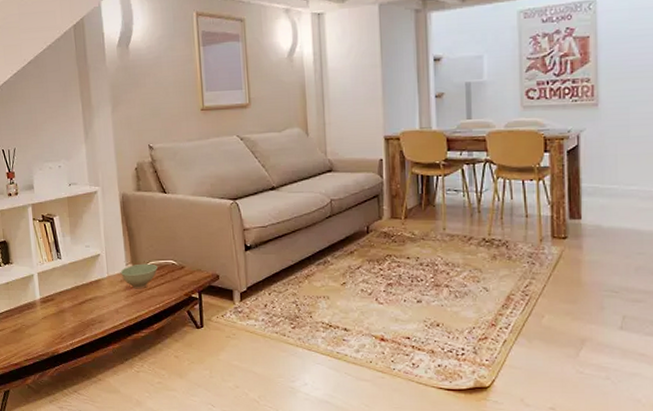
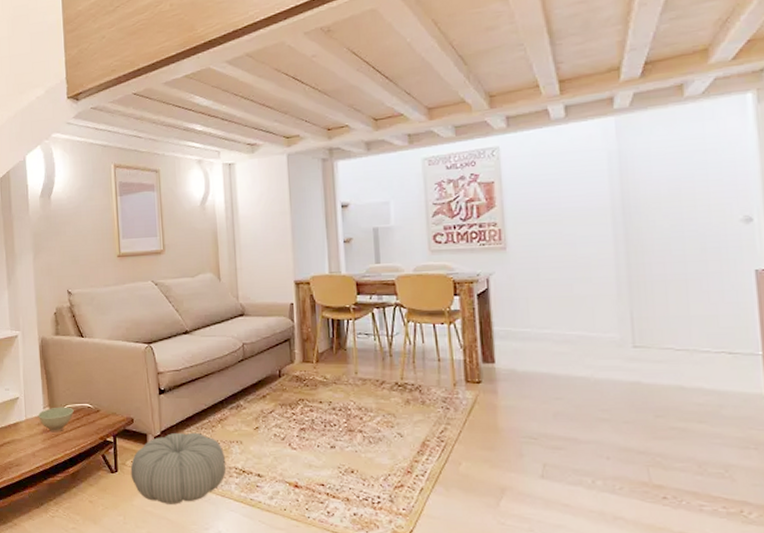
pouf: none [216,288,312,358] -> present [130,432,226,504]

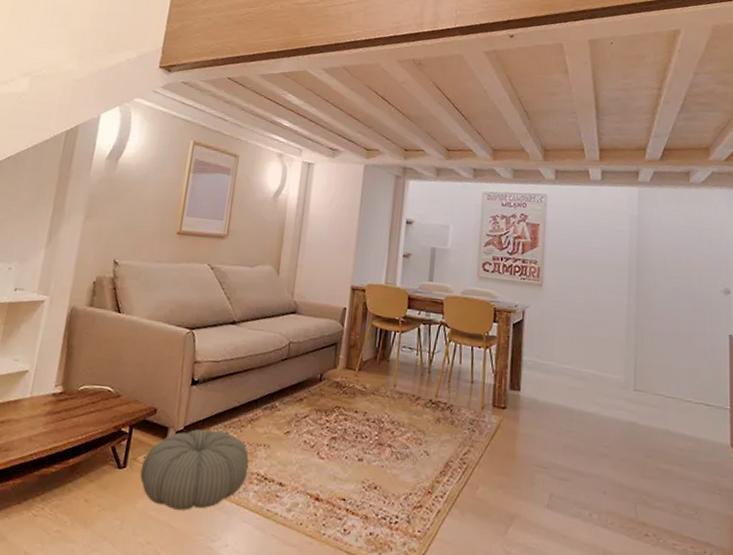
bowl: present [37,407,74,433] -> none [46,386,91,416]

